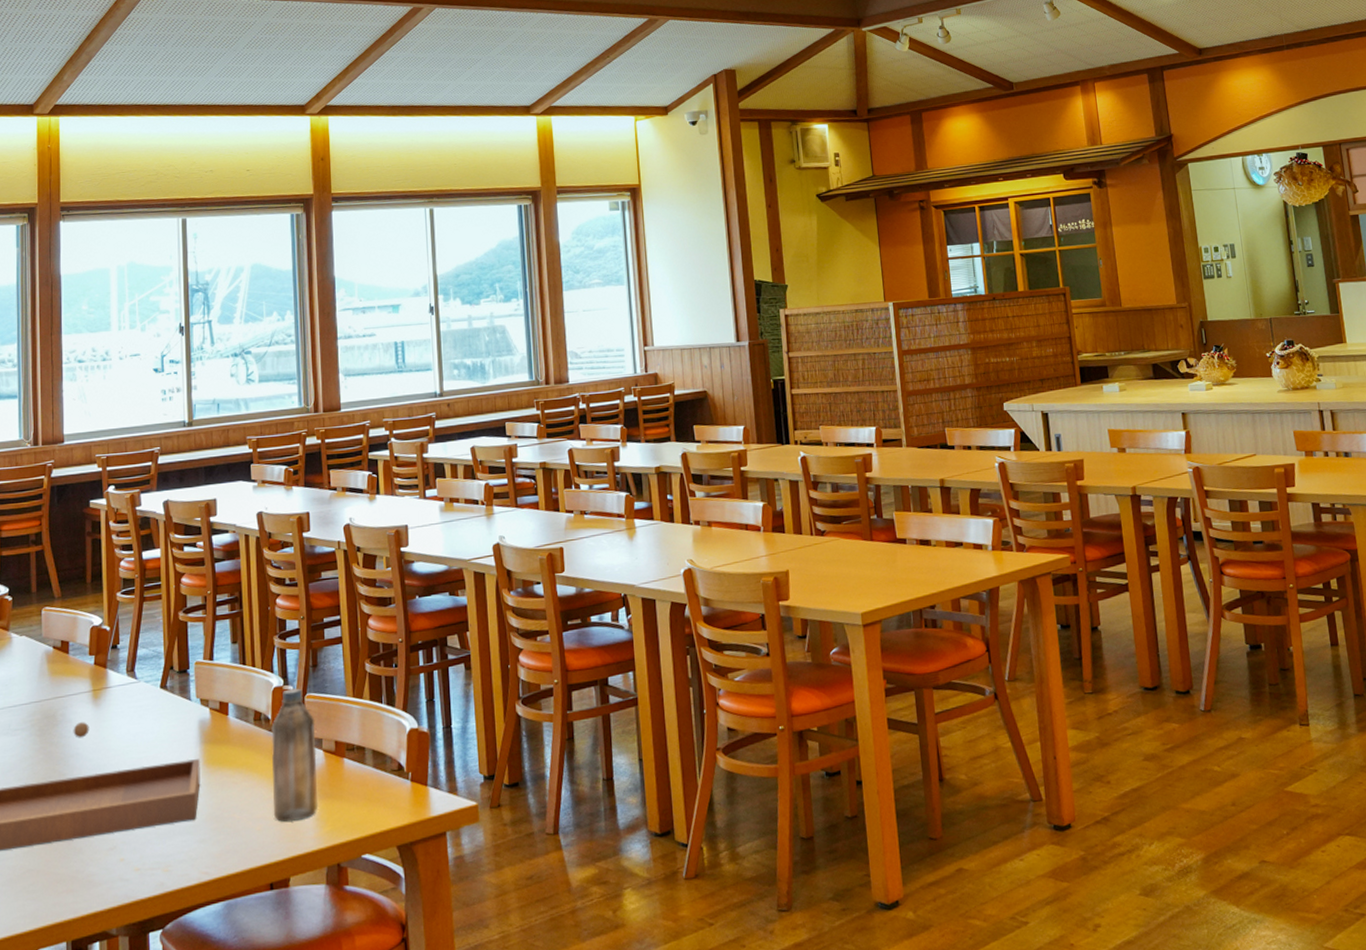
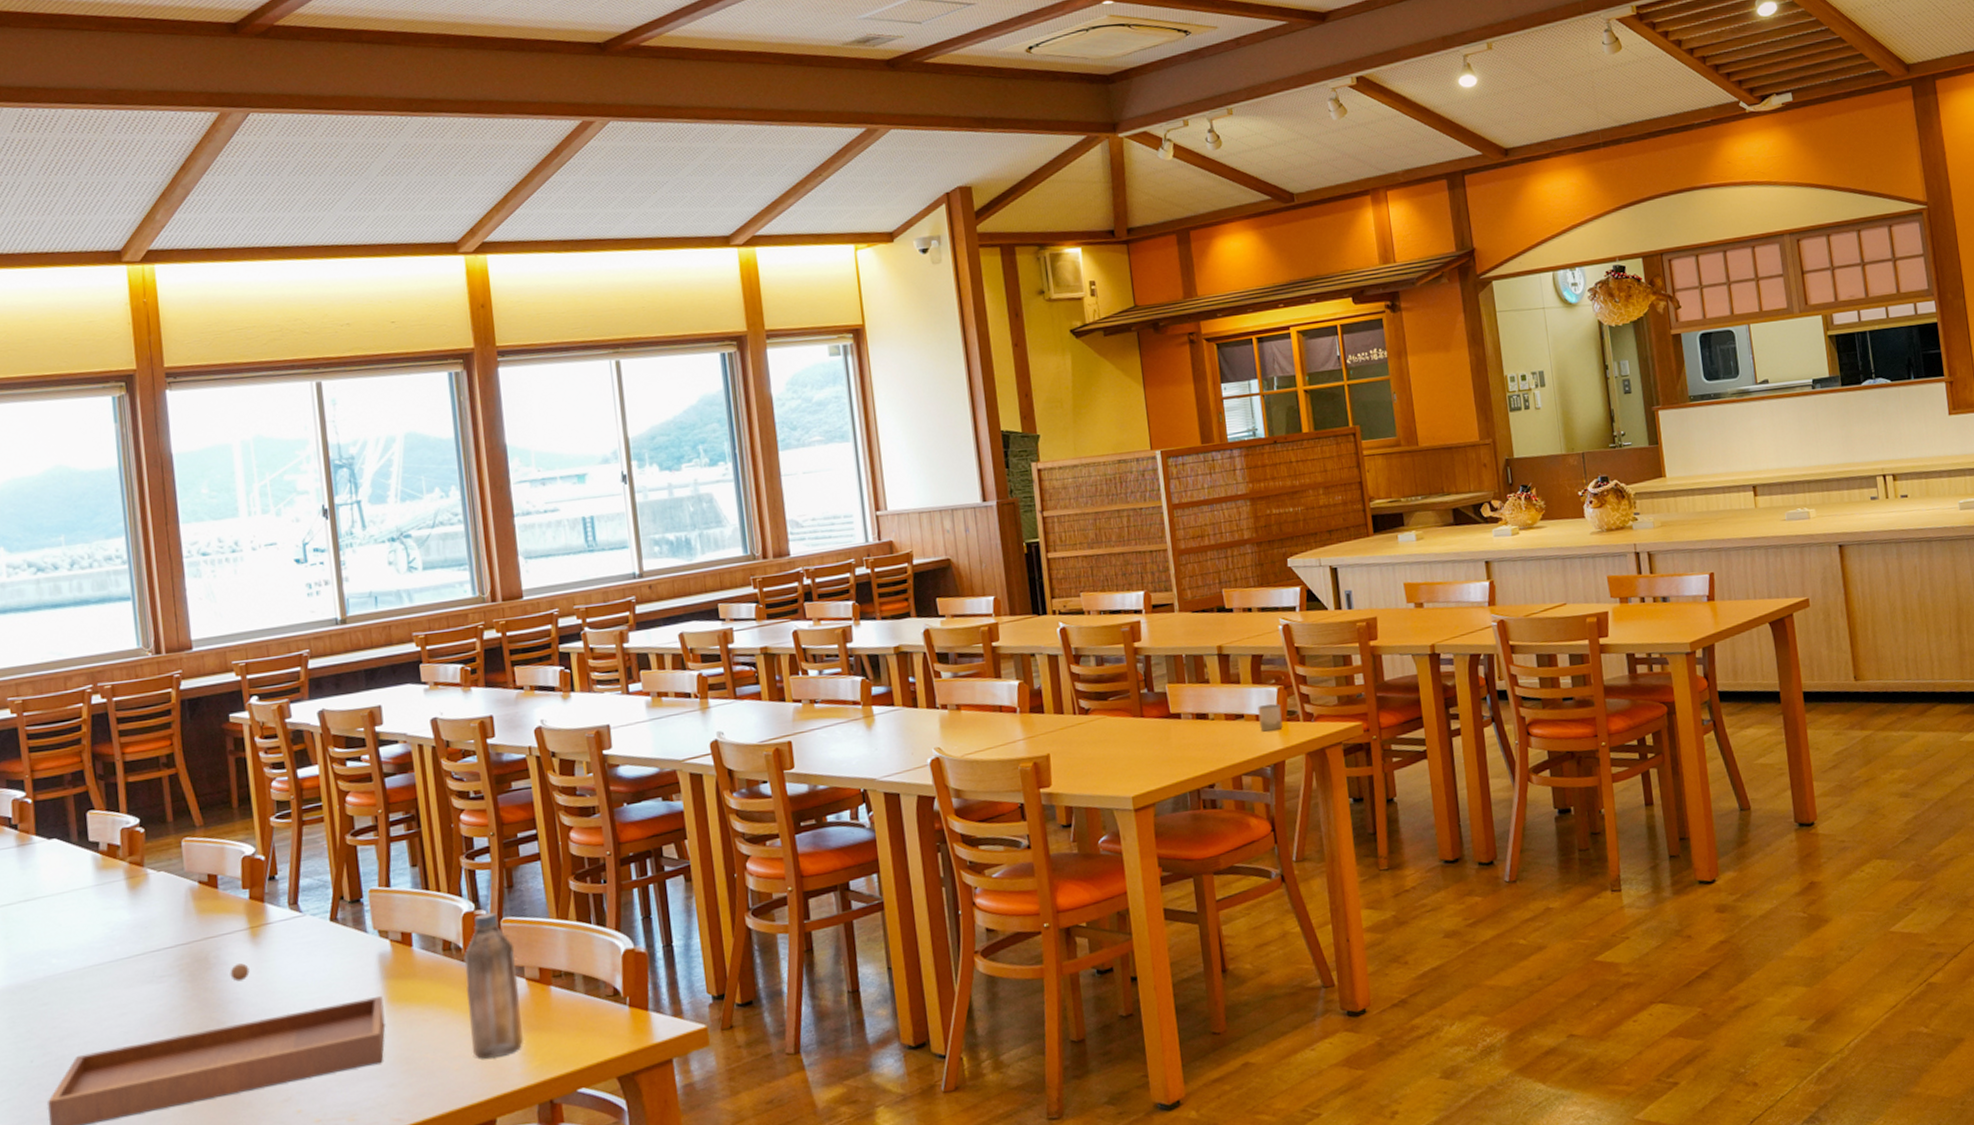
cup: none [975,534,998,560] -> present [1257,704,1283,733]

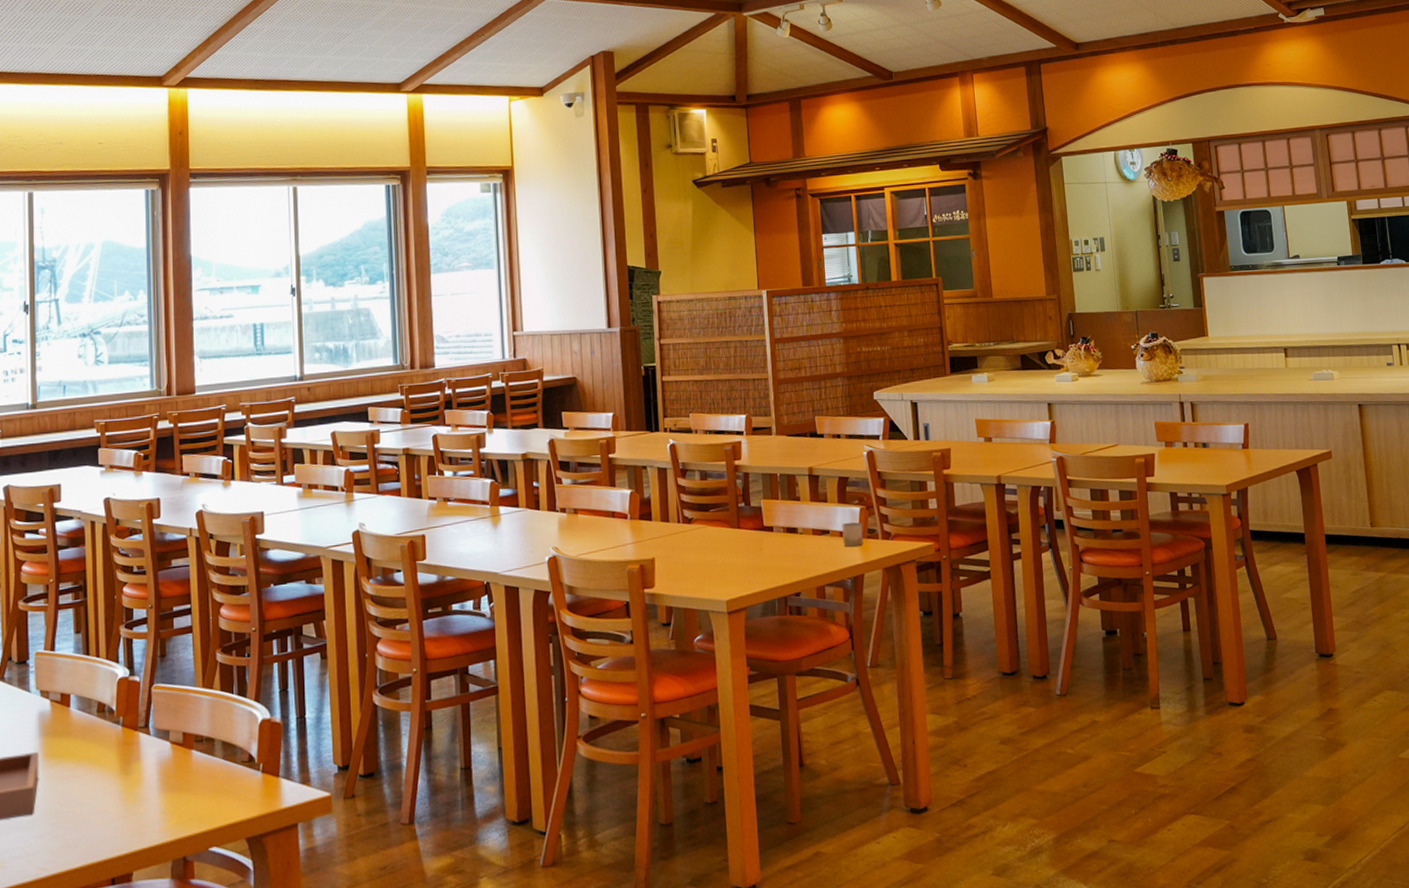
water bottle: present [463,912,524,1059] -> none [115,679,164,815]

